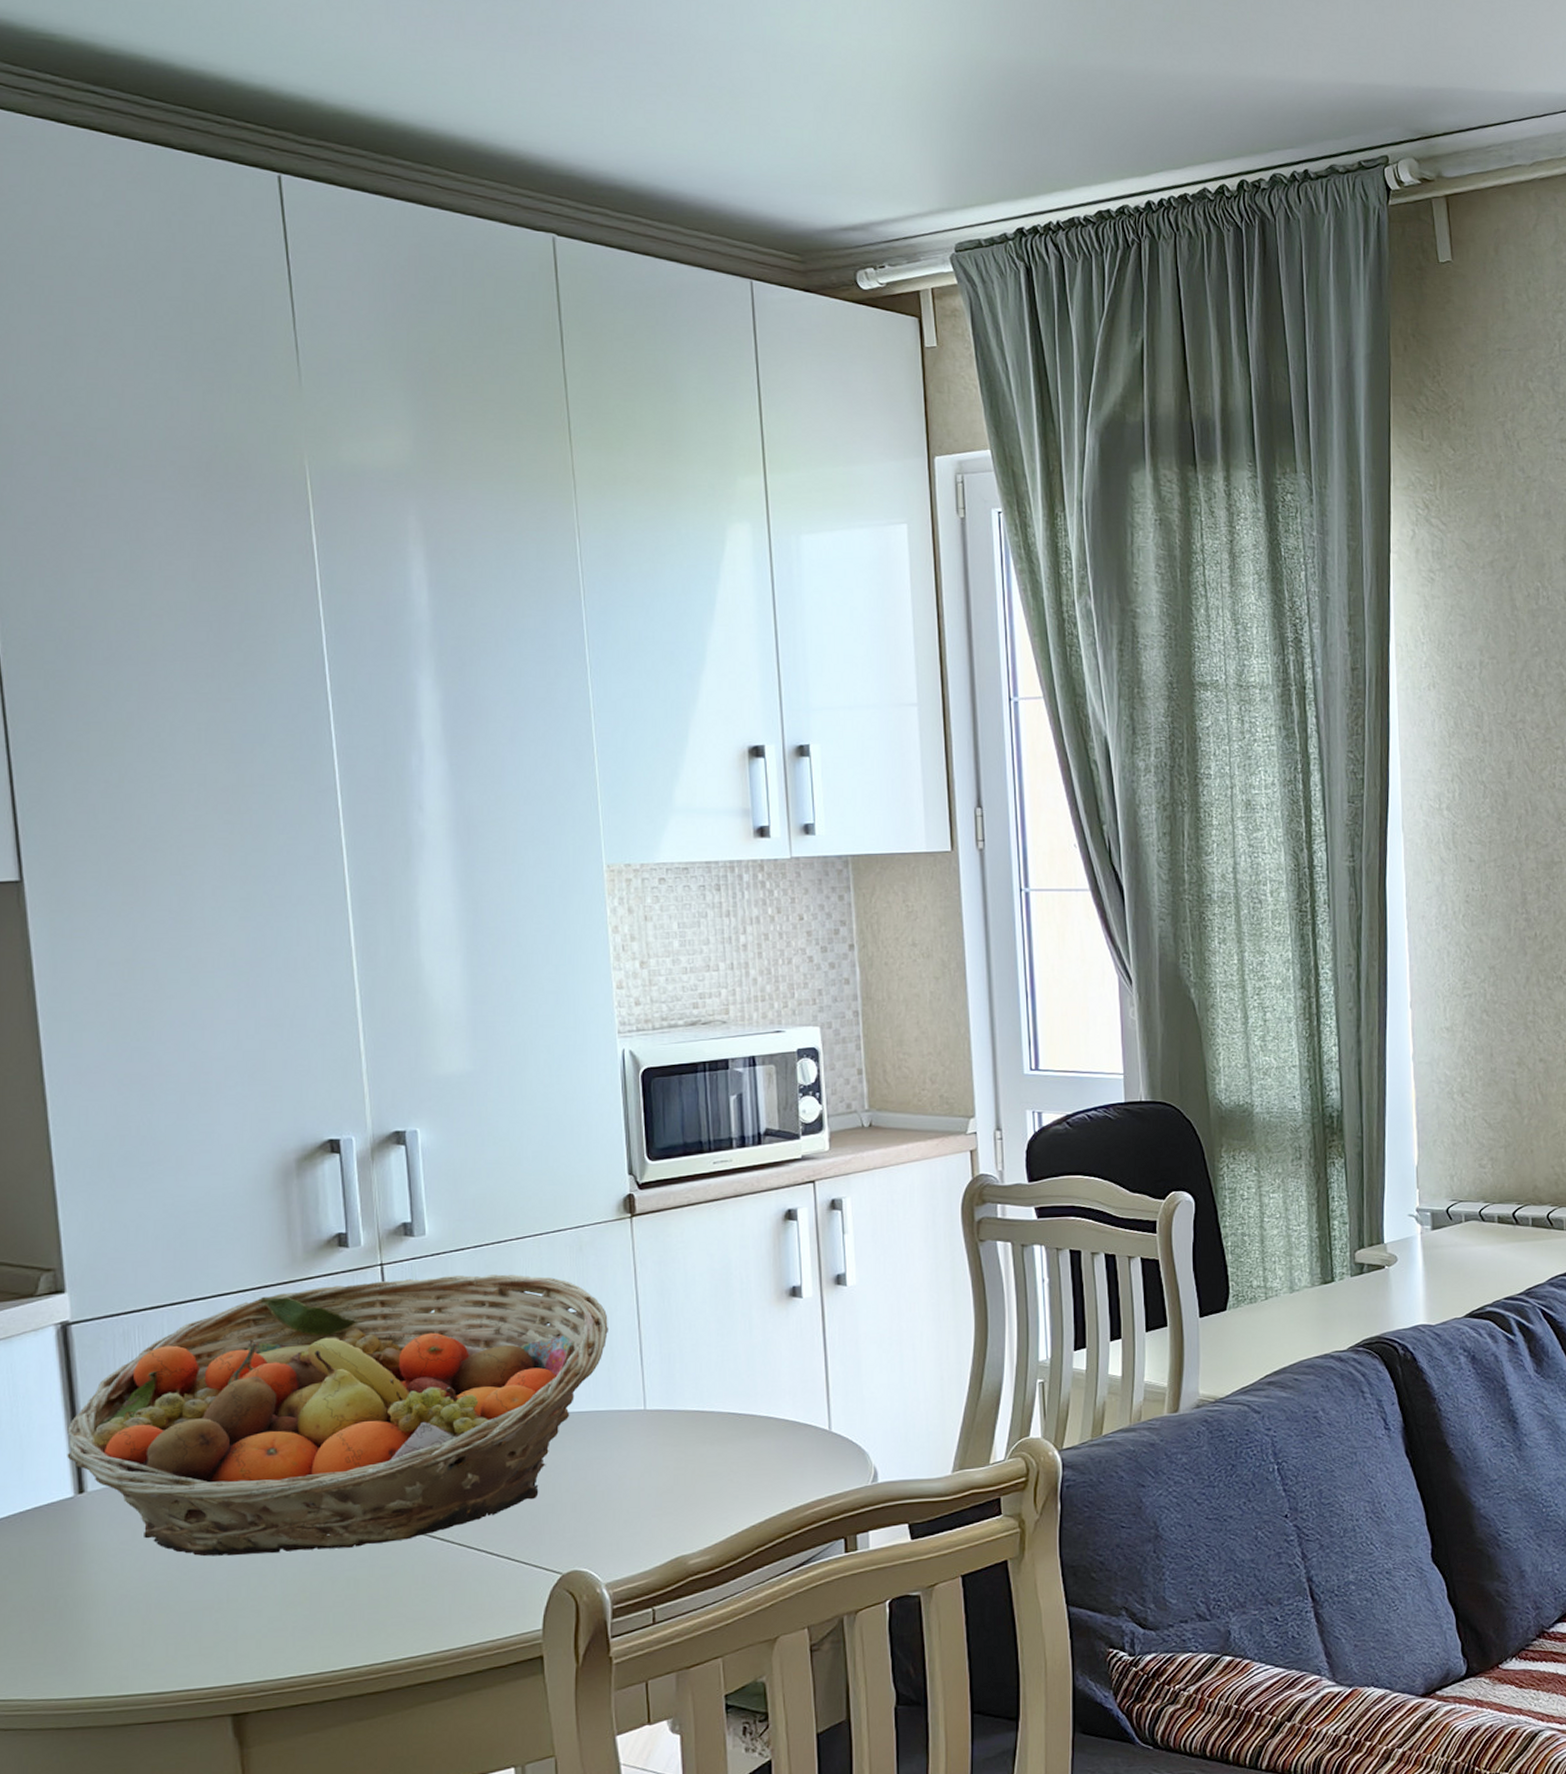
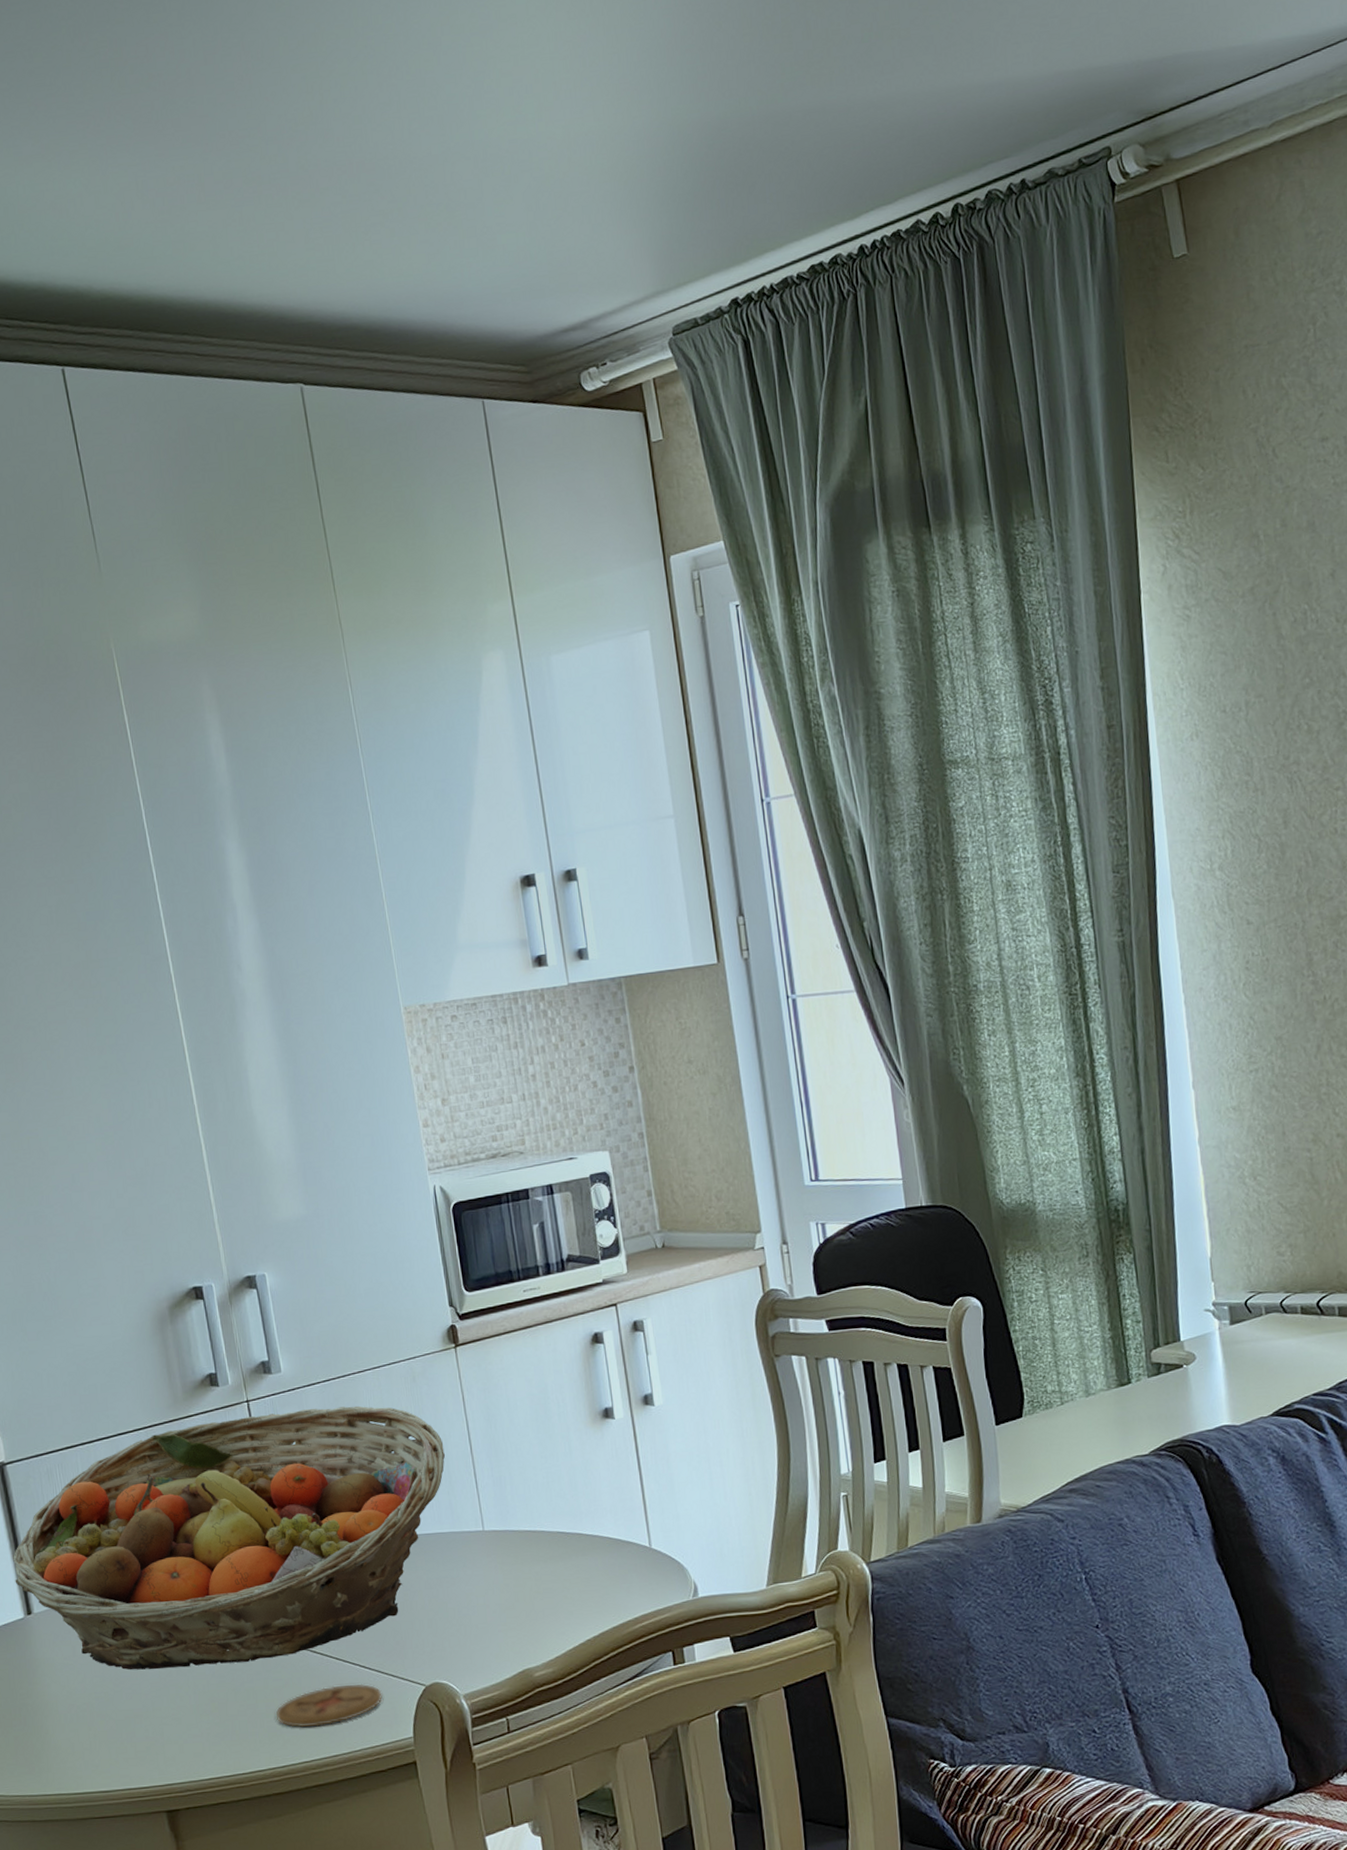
coaster: none [381,1571,510,1620] -> present [276,1683,383,1728]

